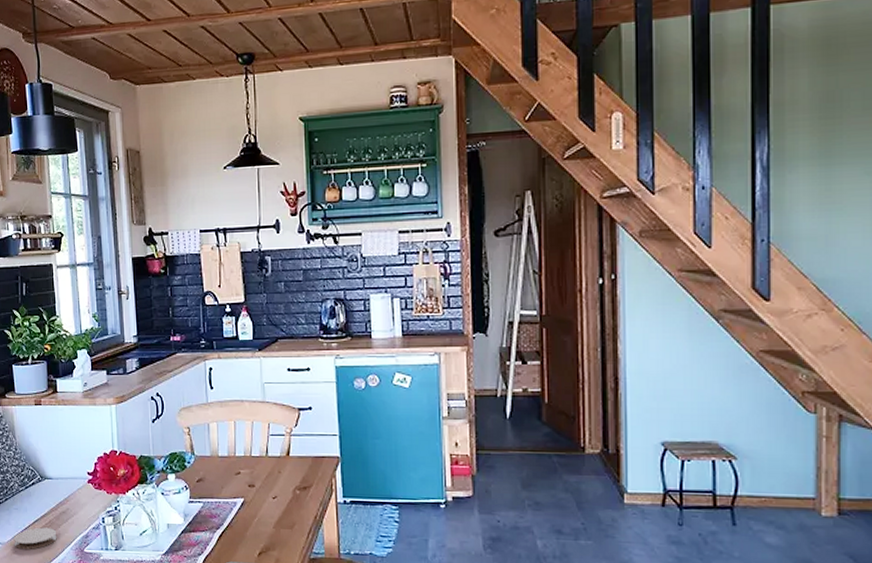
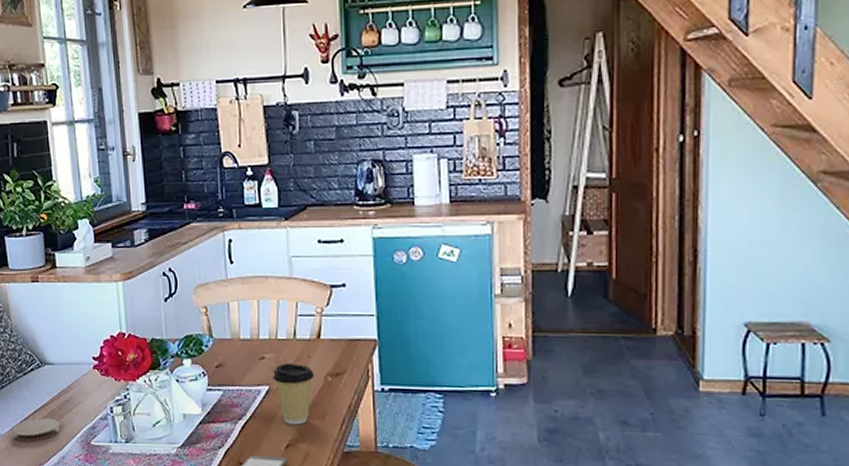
coffee cup: none [247,478,285,534] -> present [273,363,315,425]

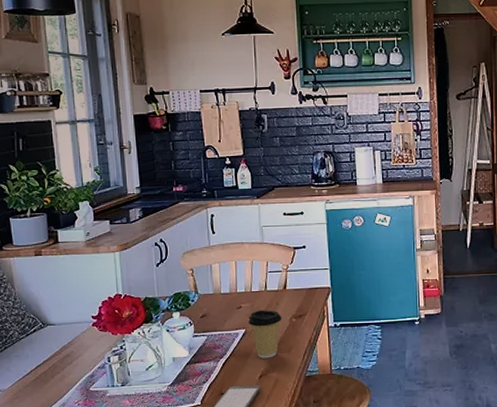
coaster: present [12,417,60,442] -> none [14,371,61,394]

